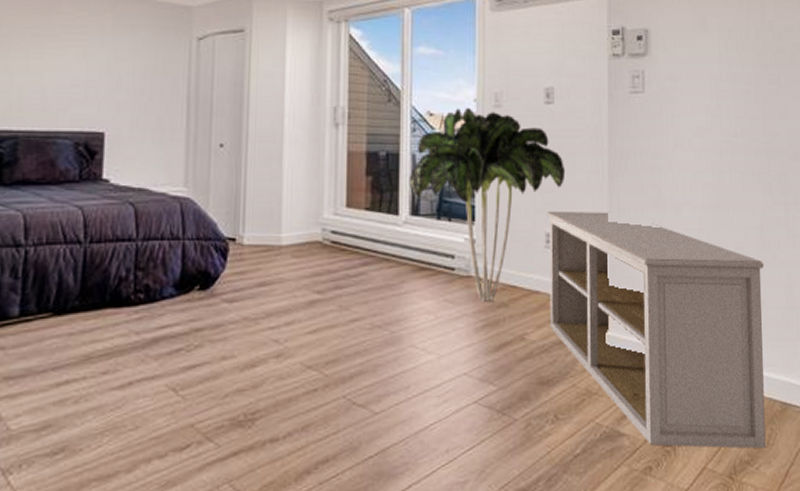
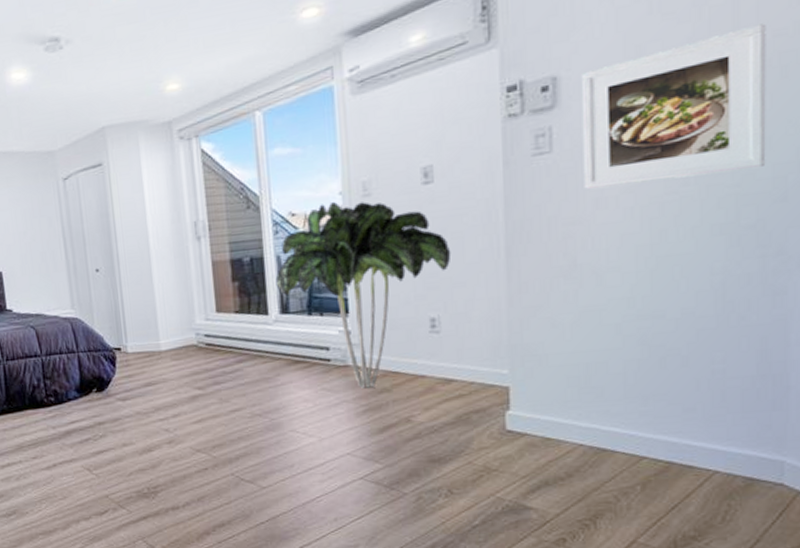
storage cabinet: present [545,210,766,449] -> none [429,289,726,525]
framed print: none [665,19,785,131] -> present [581,23,766,190]

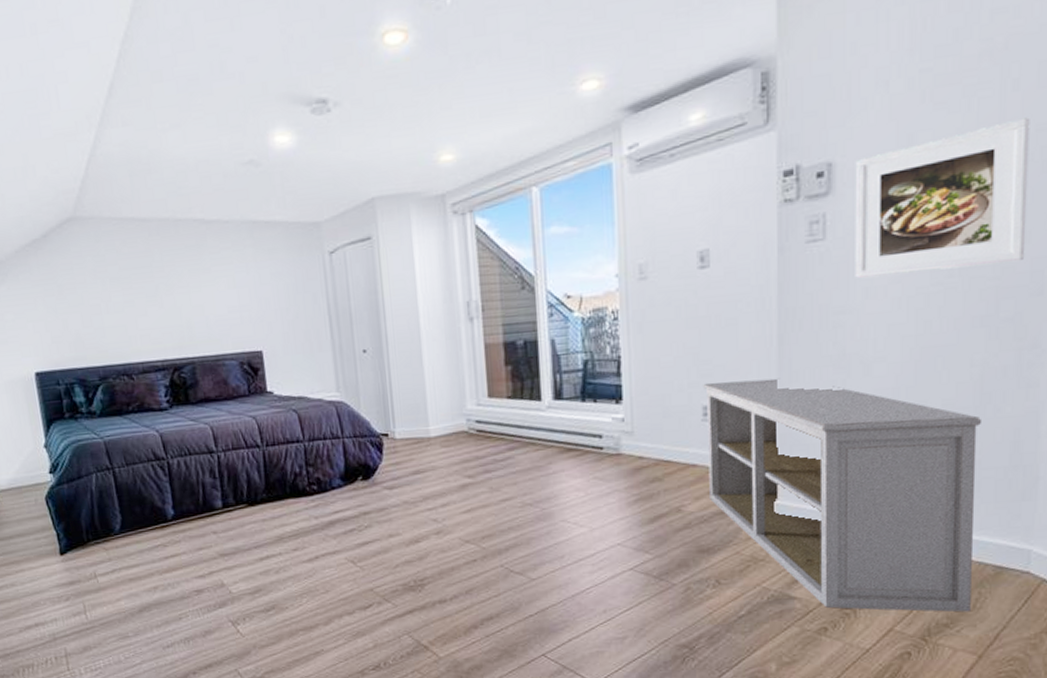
indoor plant: present [275,201,451,388] -> none [549,283,725,477]
storage cabinet: none [429,289,726,525] -> present [702,378,983,612]

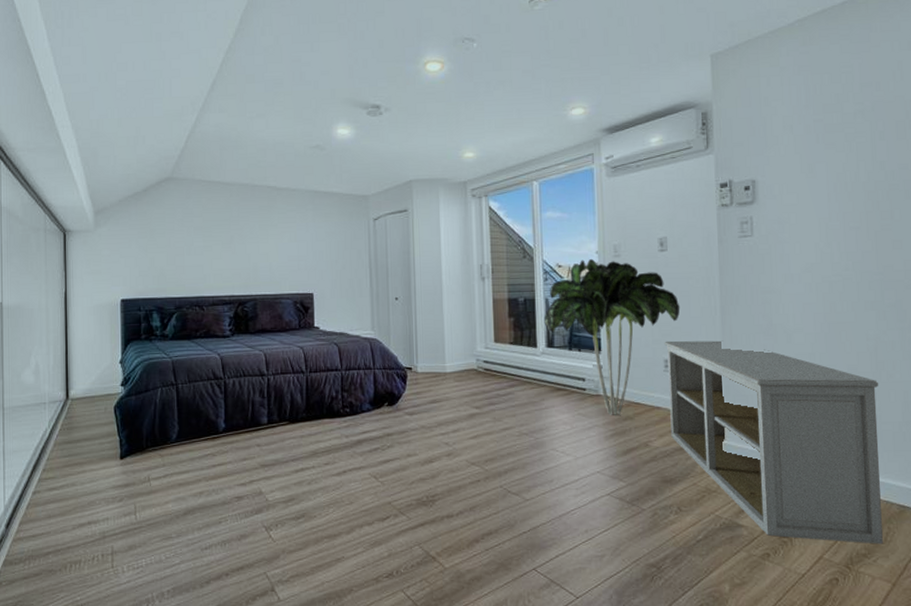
indoor plant: none [549,283,725,477] -> present [544,258,680,415]
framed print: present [855,117,1030,279] -> none [772,159,900,268]

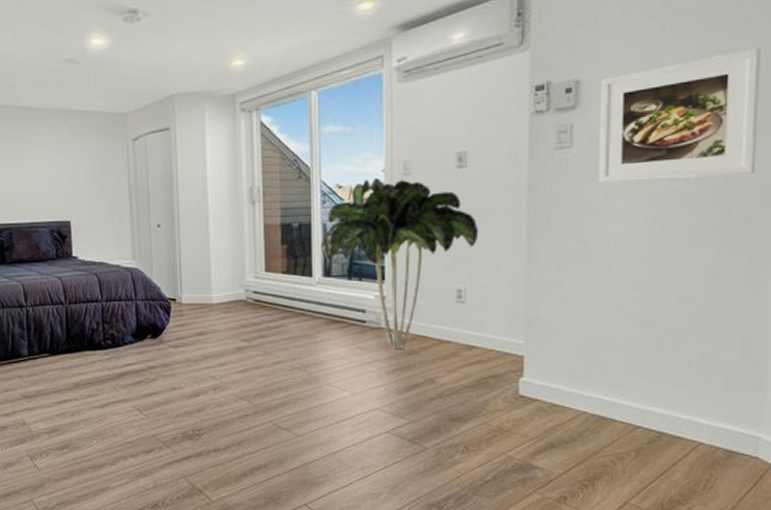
storage cabinet: present [663,340,883,544] -> none [457,268,715,491]
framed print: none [772,159,900,268] -> present [598,48,761,184]

